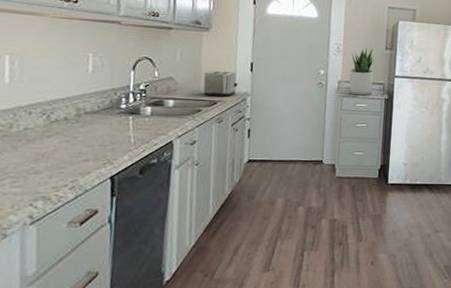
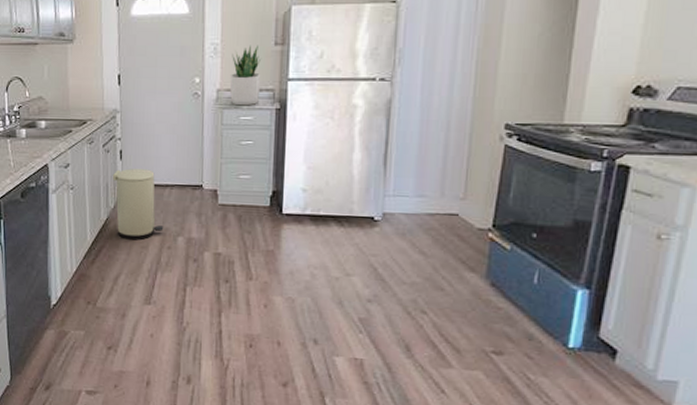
toaster: present [203,70,238,97] -> none [72,86,106,116]
pedal bin: none [239,146,286,212] -> present [112,169,164,240]

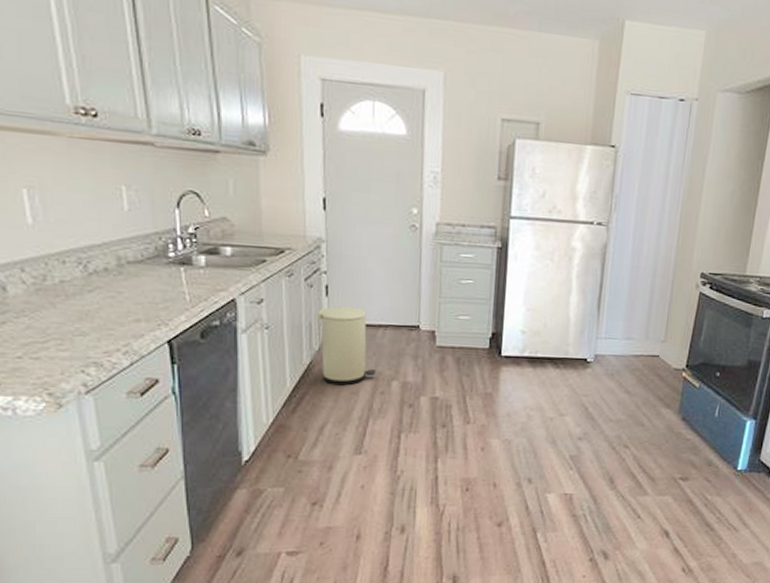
planter: present [229,45,261,106] -> none [450,177,483,243]

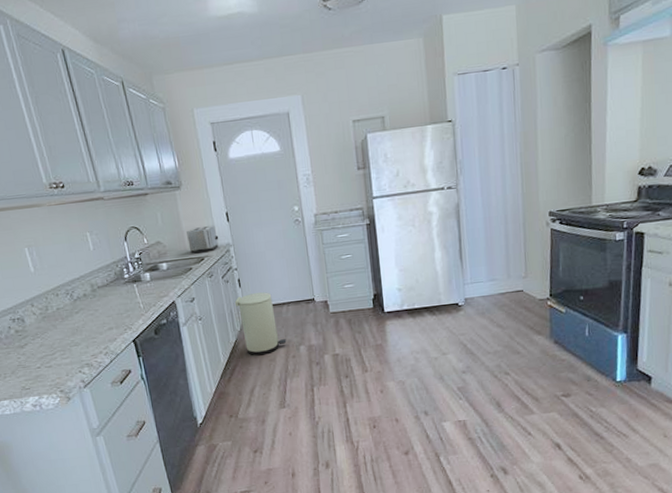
toaster: none [266,208,309,243] -> present [186,225,219,254]

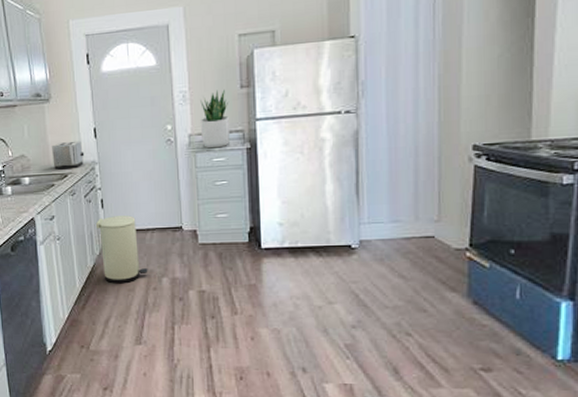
planter: none [322,171,351,226] -> present [200,89,230,149]

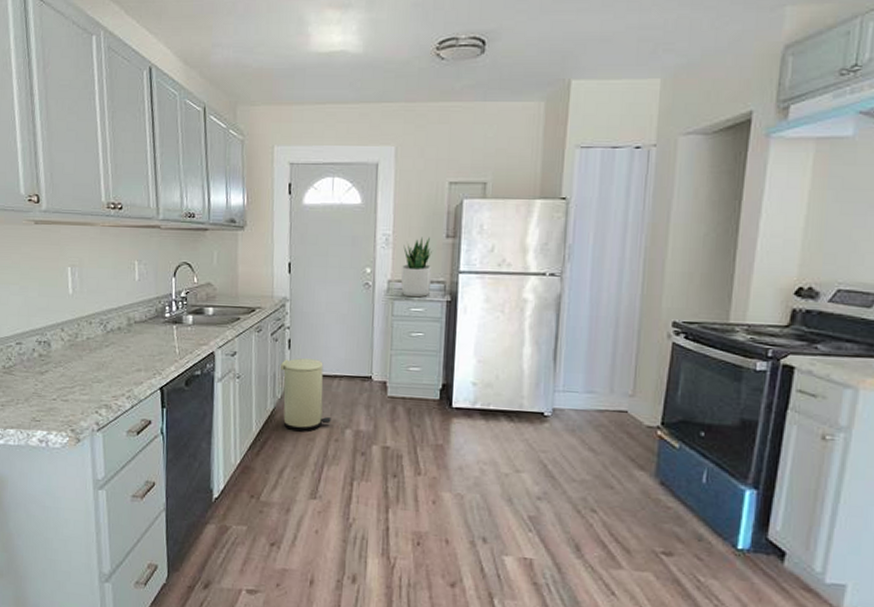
toaster: present [52,140,85,170] -> none [241,273,276,303]

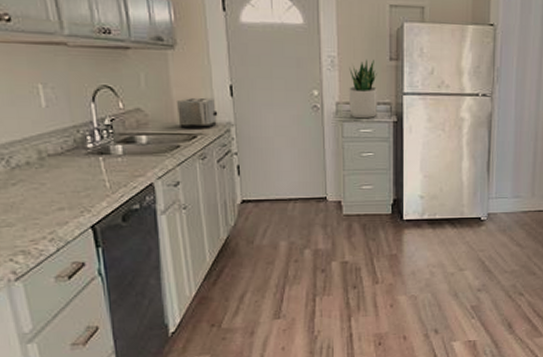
toaster: none [241,273,276,303] -> present [177,97,218,129]
pedal bin: present [280,358,332,432] -> none [230,184,289,257]

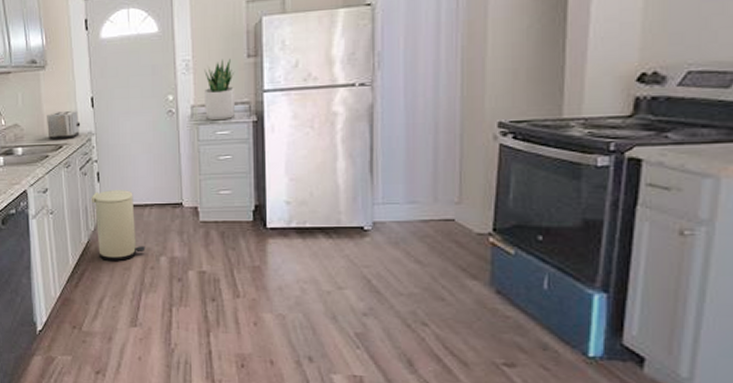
pedal bin: none [230,184,289,257] -> present [90,190,146,262]

